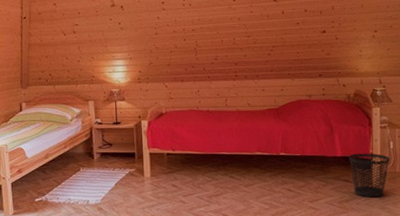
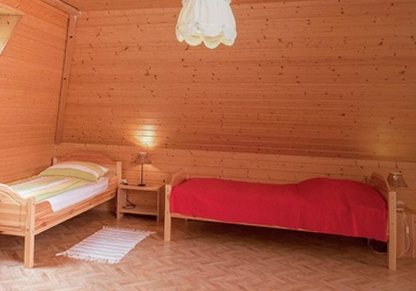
wastebasket: present [349,153,390,198] -> none [365,235,406,282]

